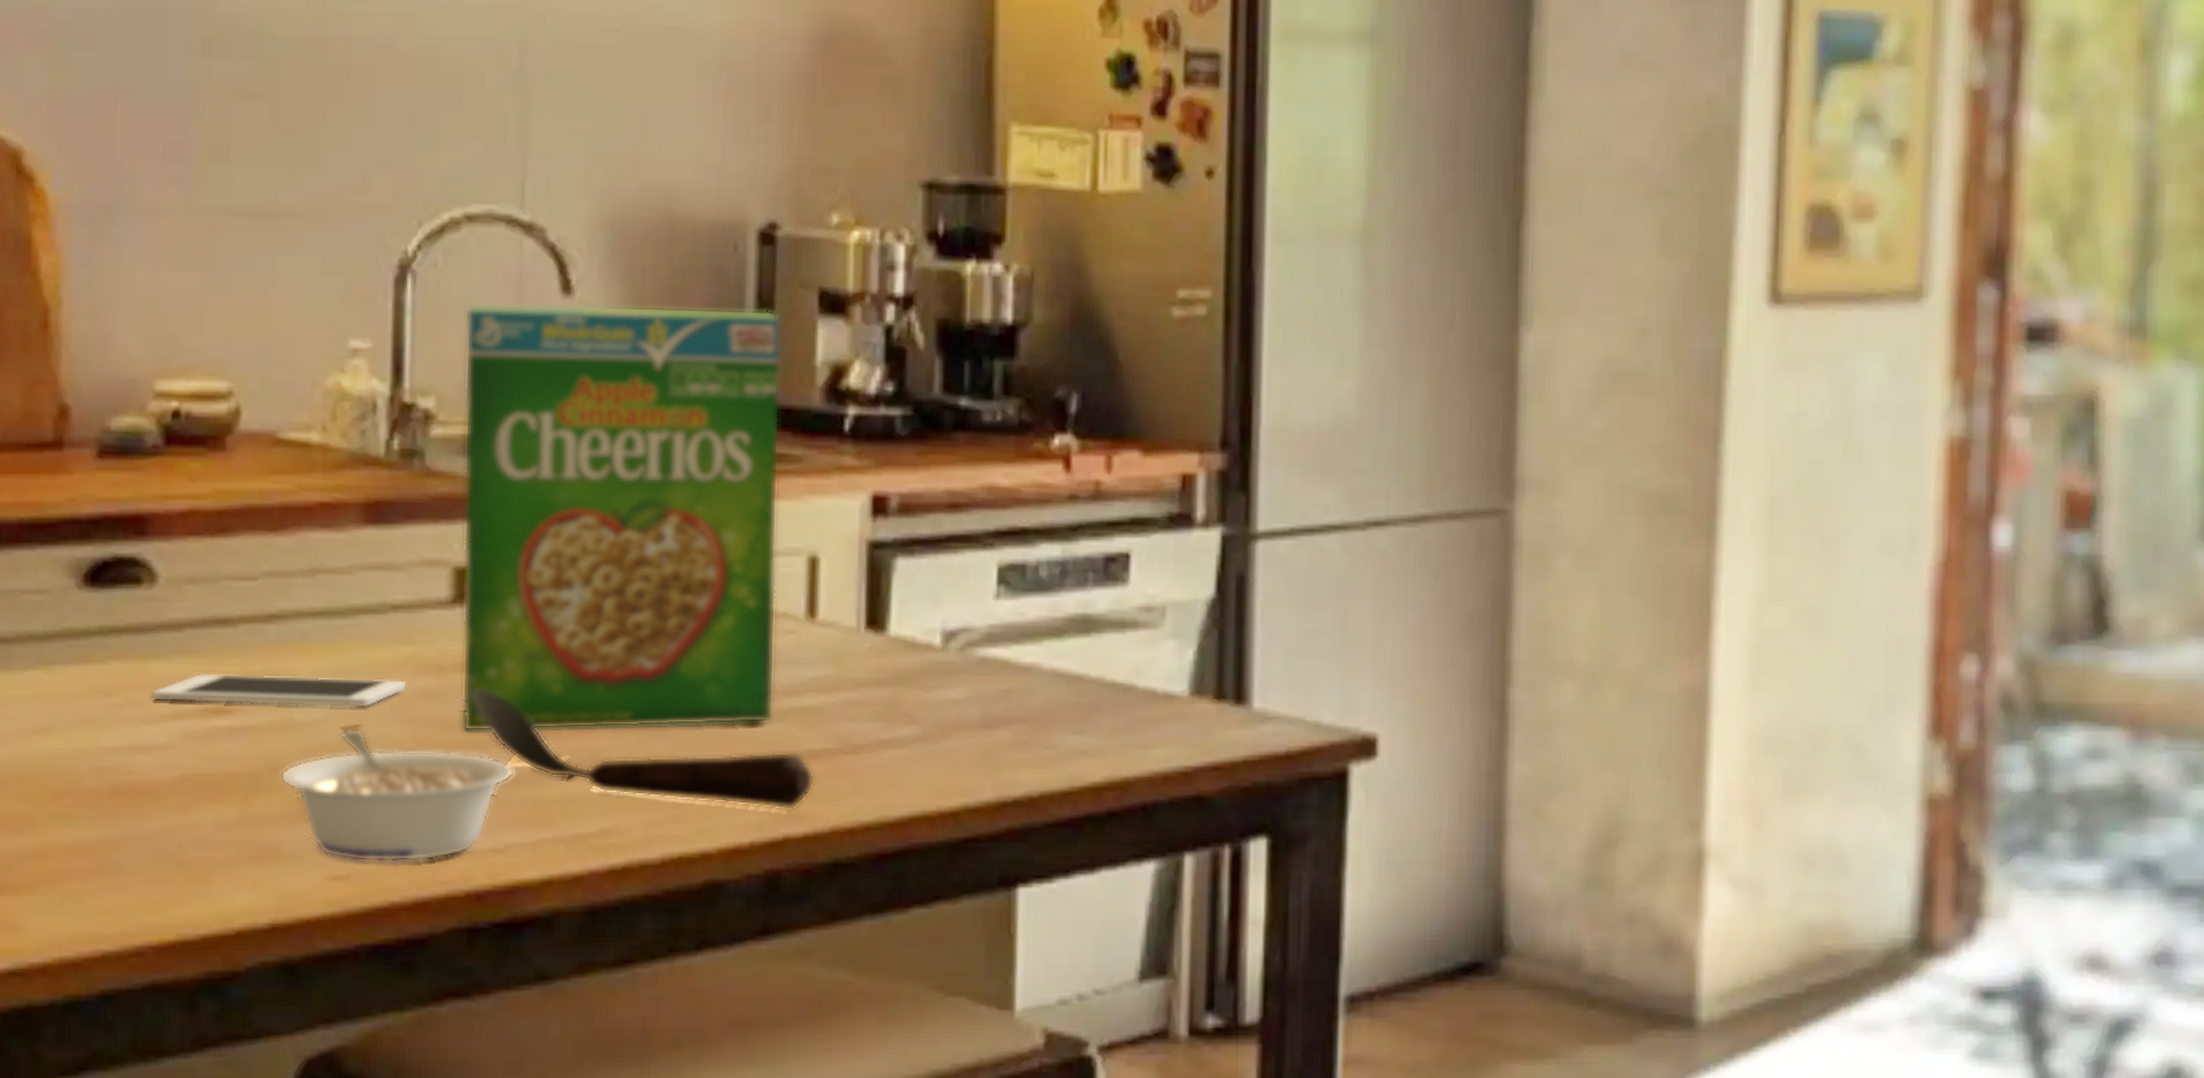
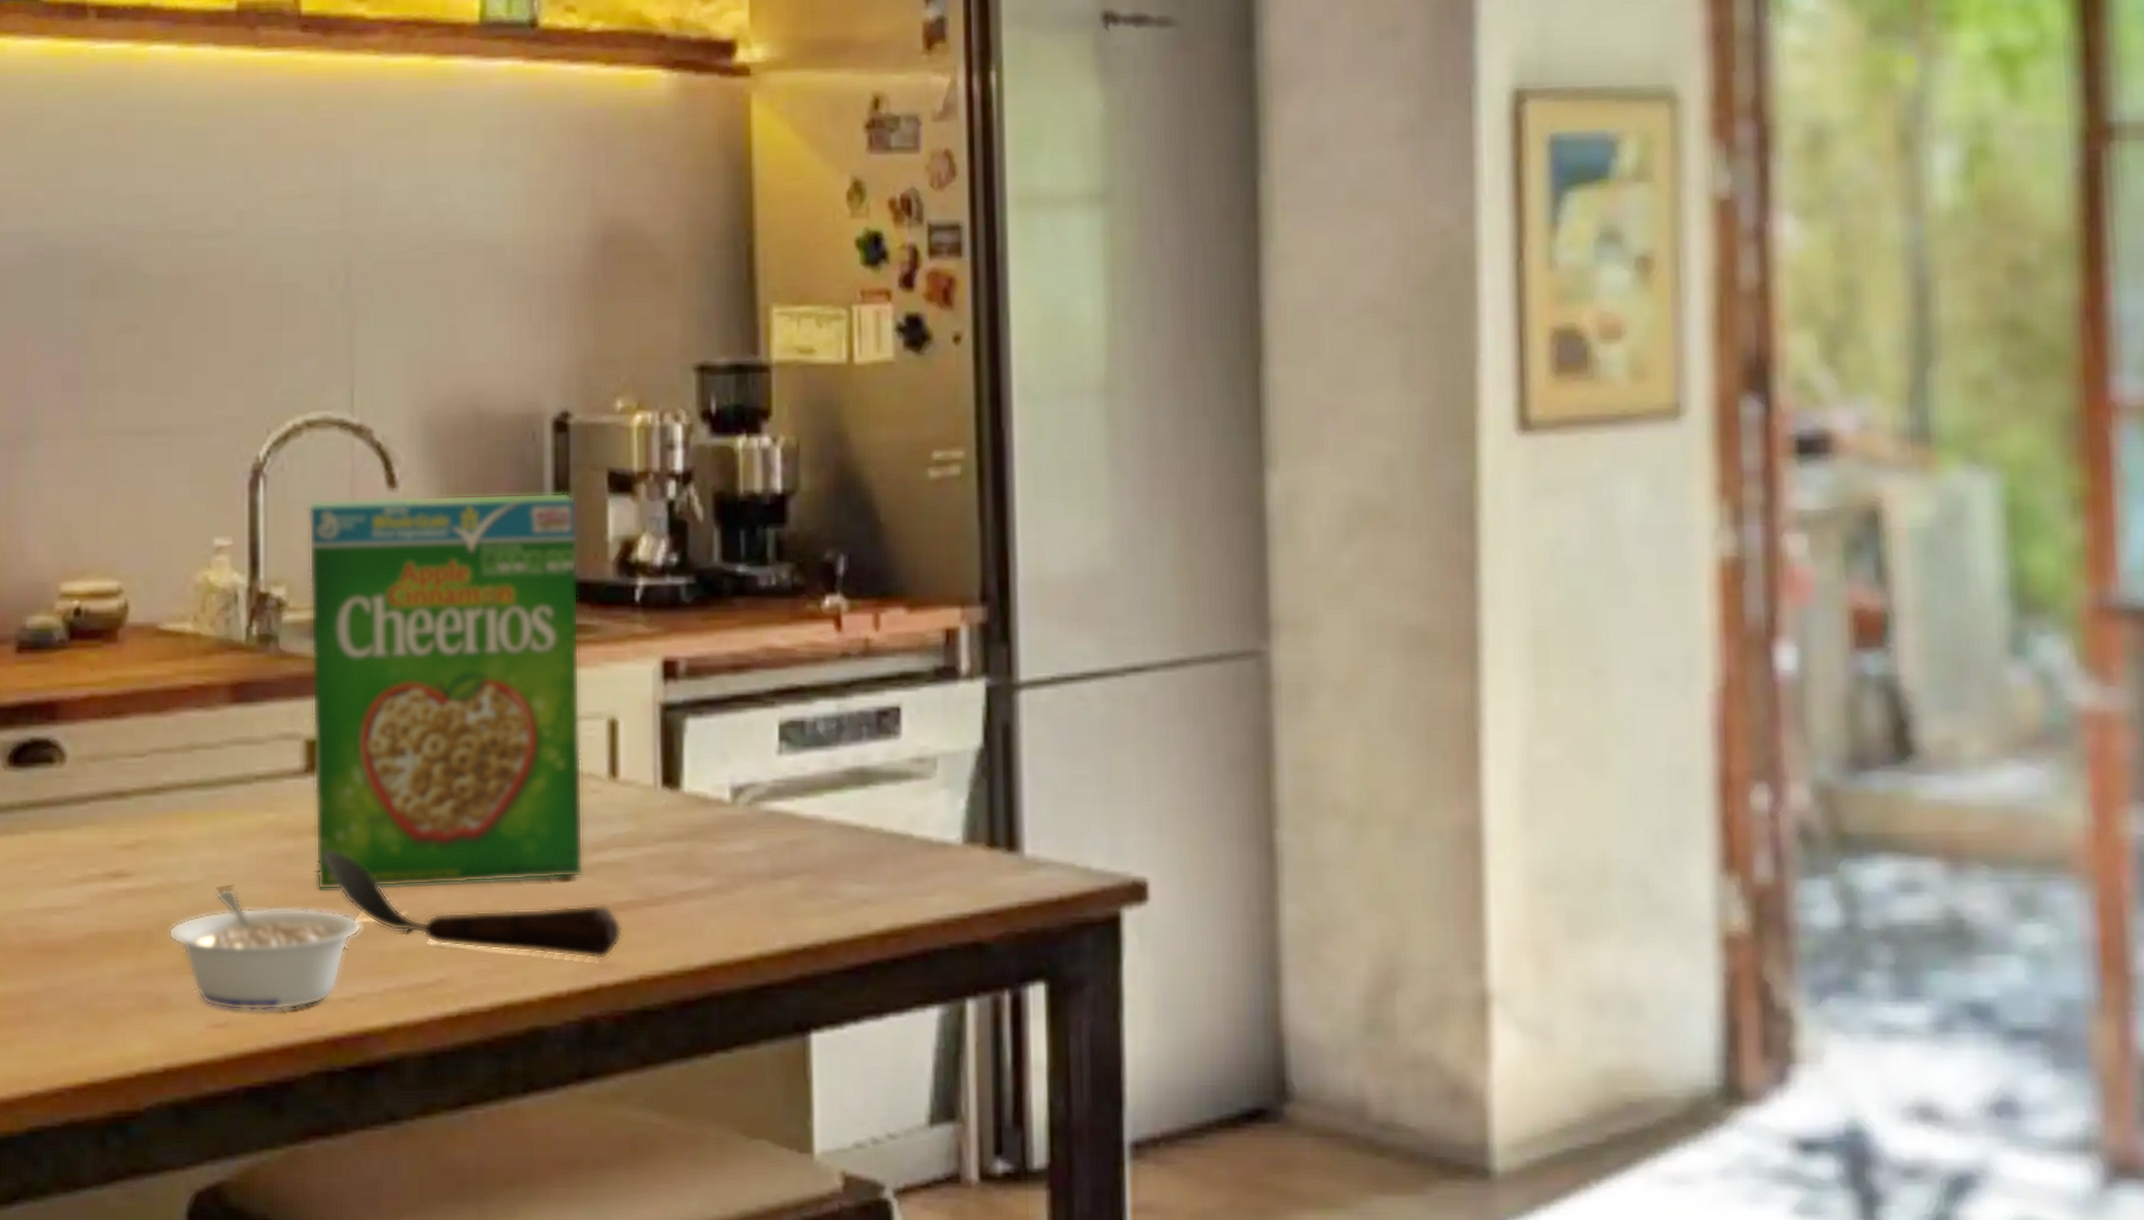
cell phone: present [152,674,405,708] -> none [64,842,268,870]

